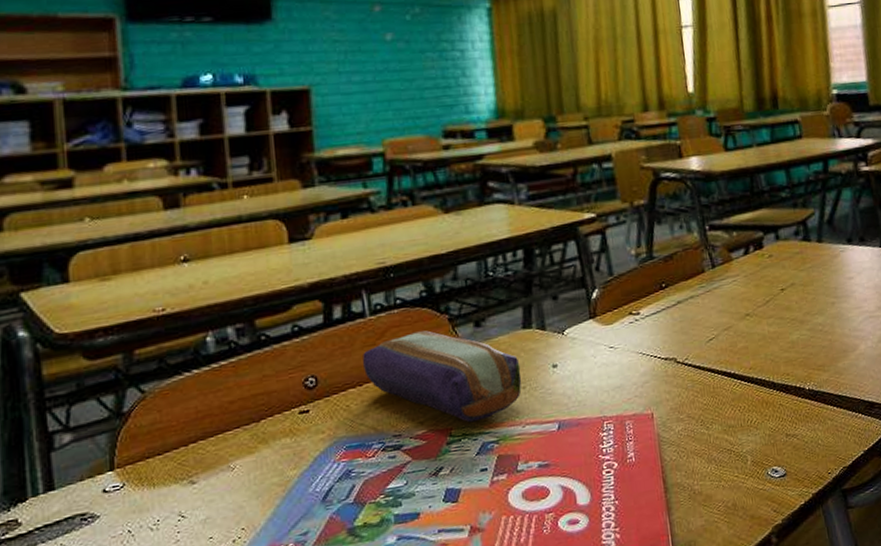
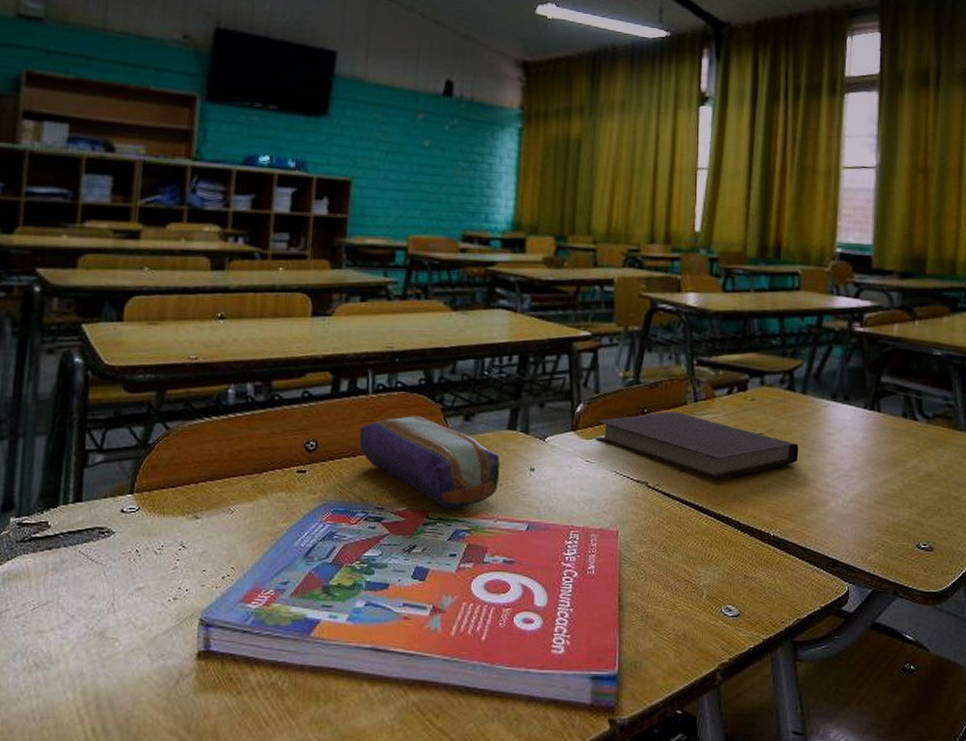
notebook: none [615,281,823,344] -> present [595,412,799,480]

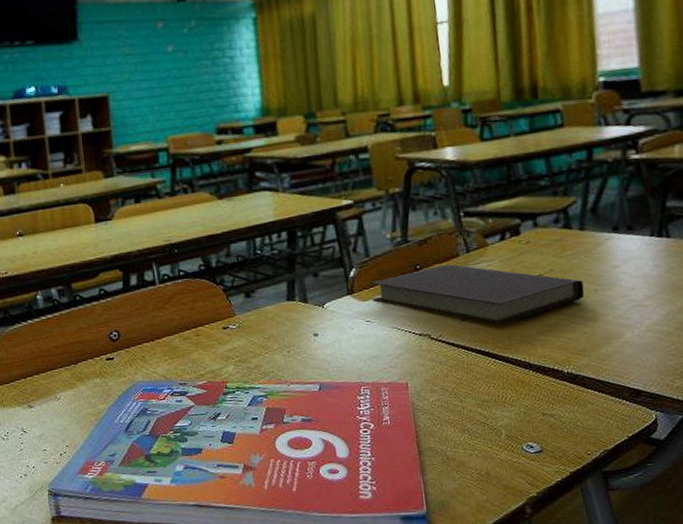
pencil case: present [359,416,501,509] -> none [154,298,287,378]

